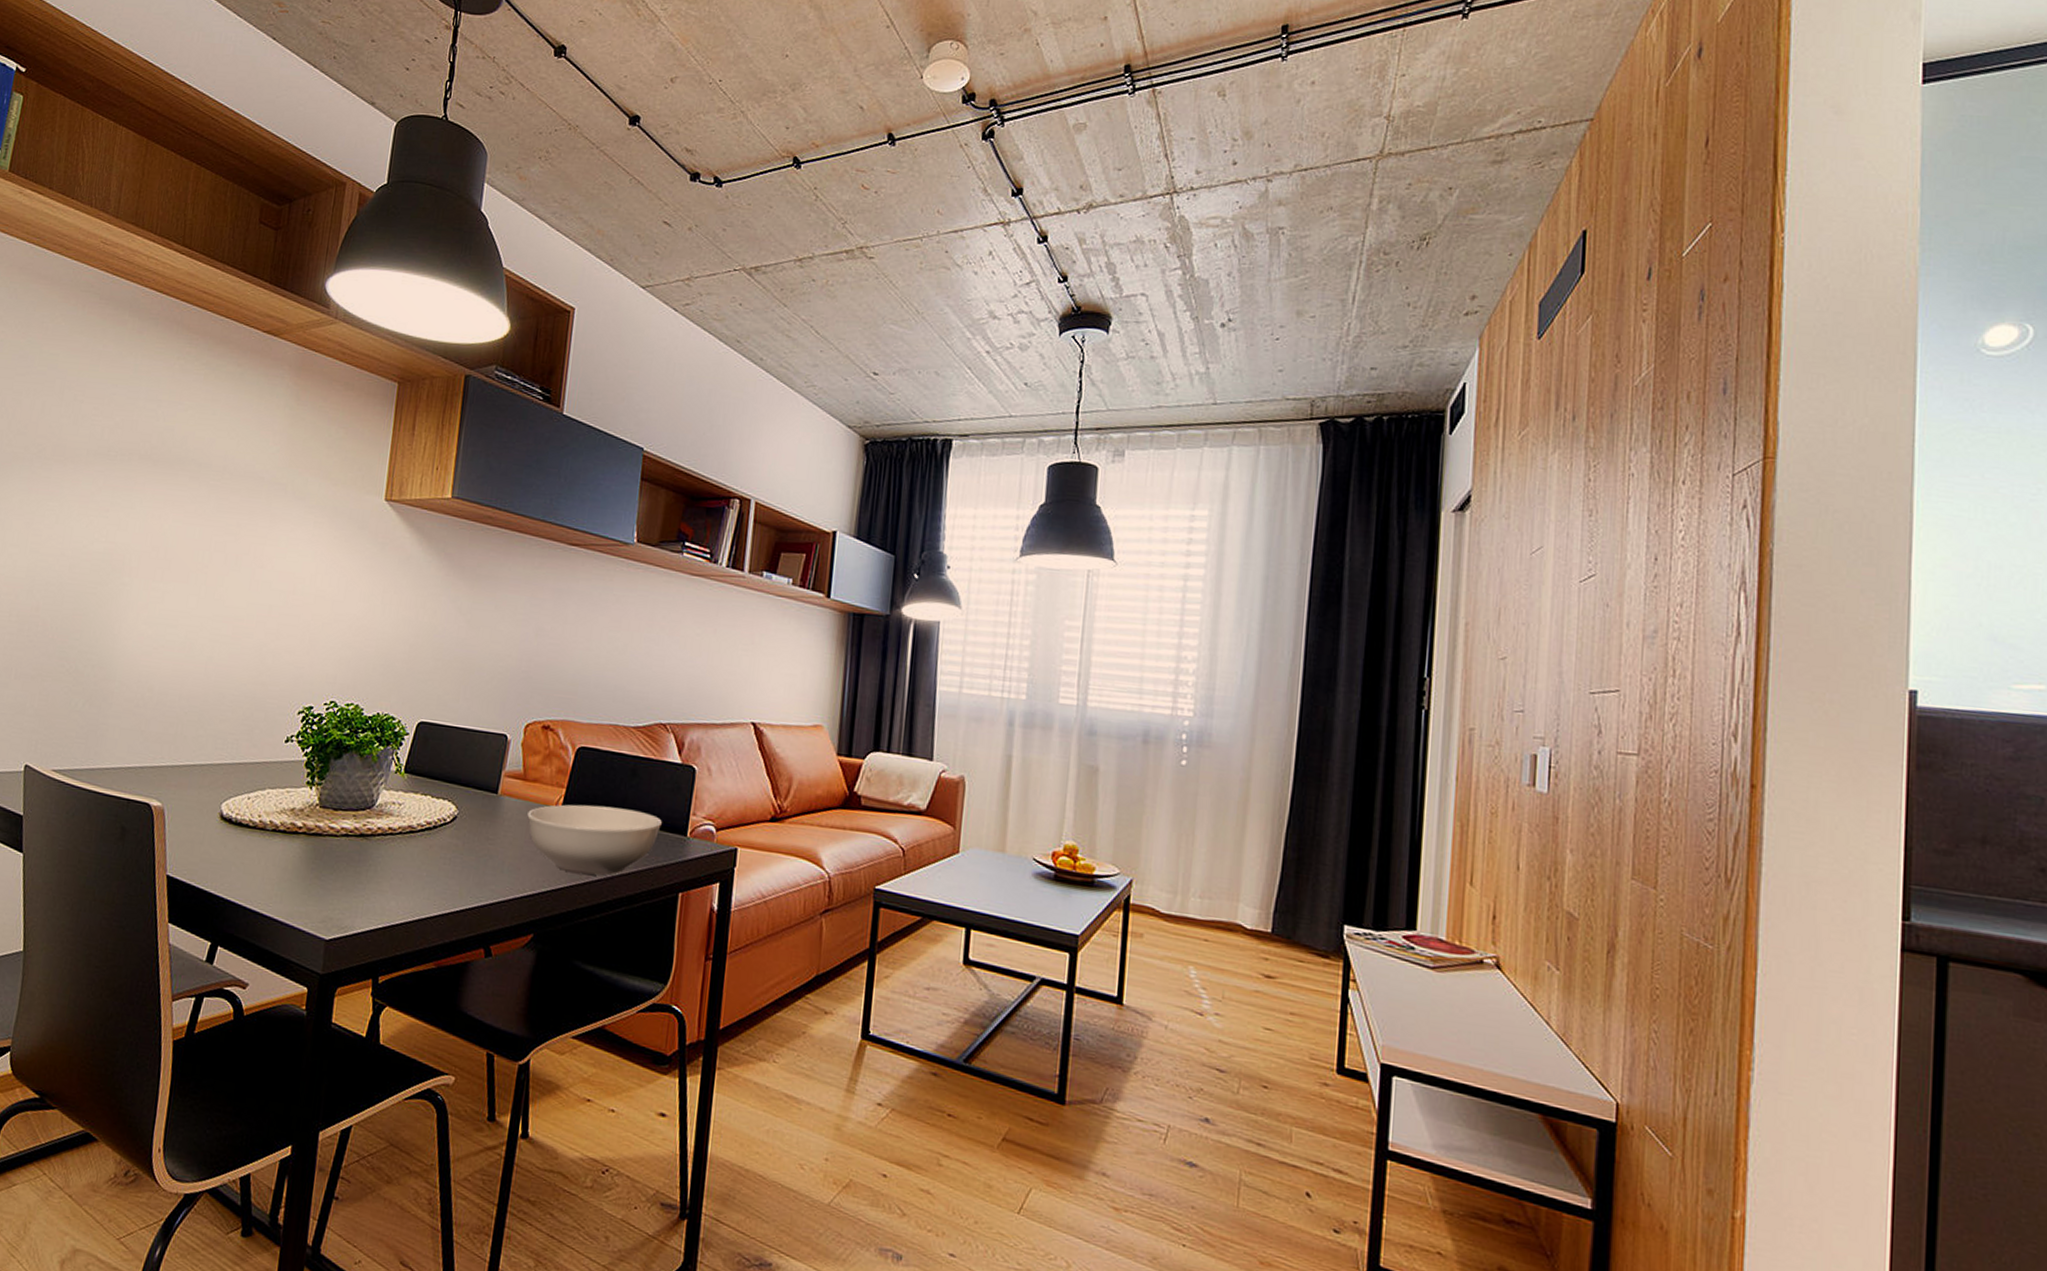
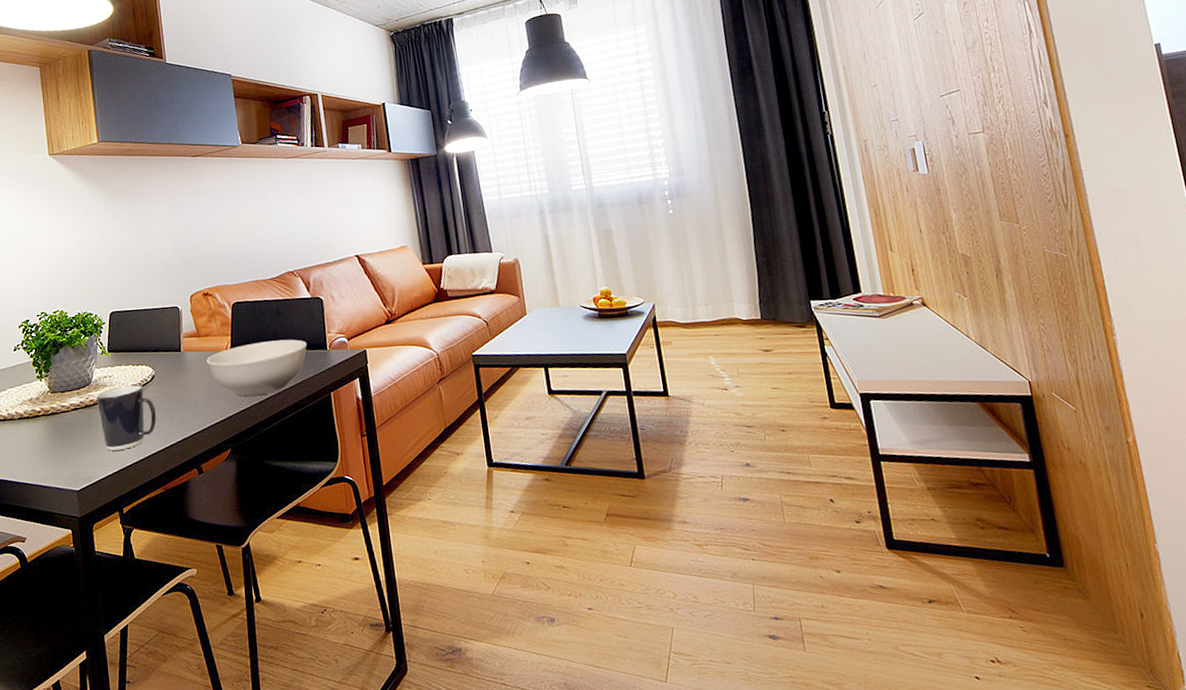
mug: none [374,820,449,903] -> present [96,385,157,451]

